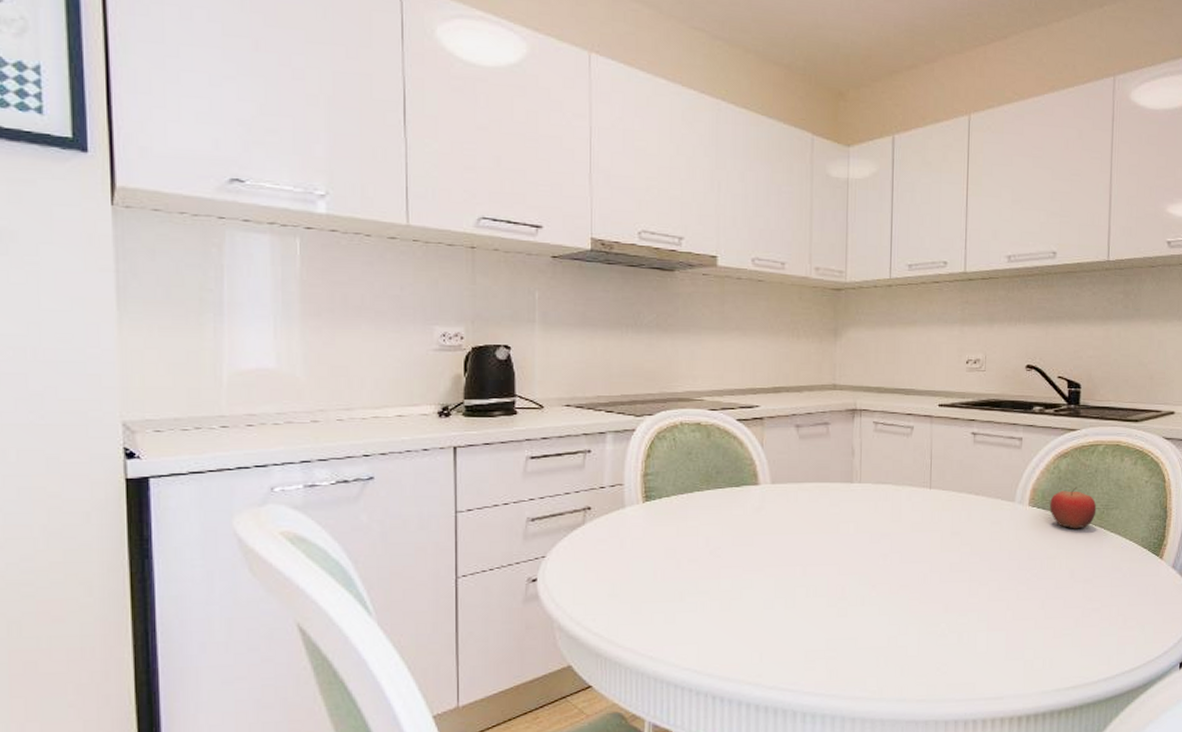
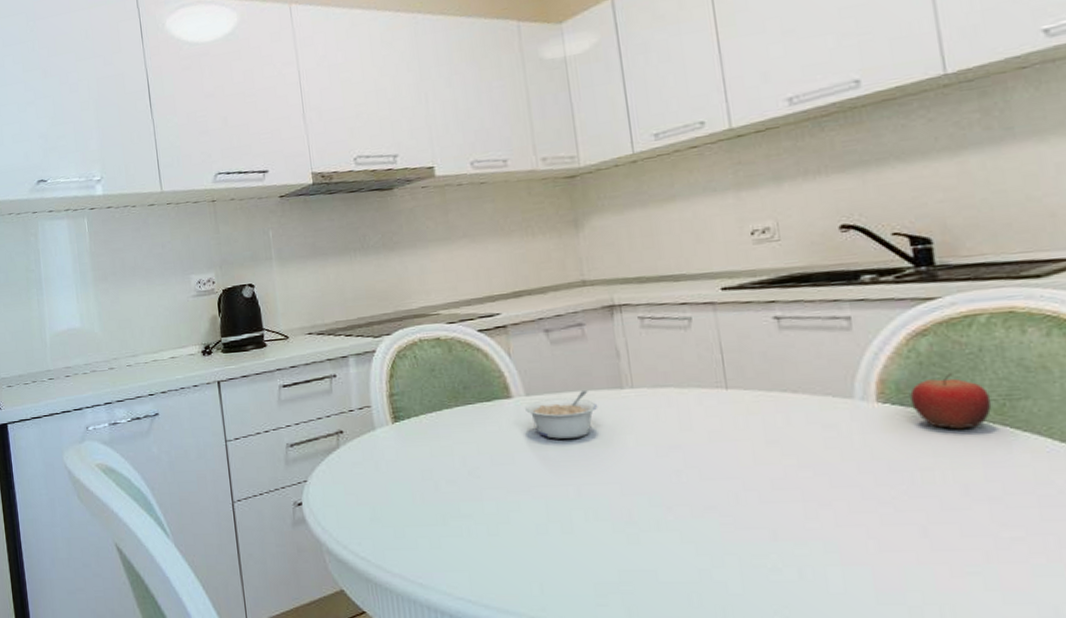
legume: none [769,482,831,524] -> present [525,390,598,439]

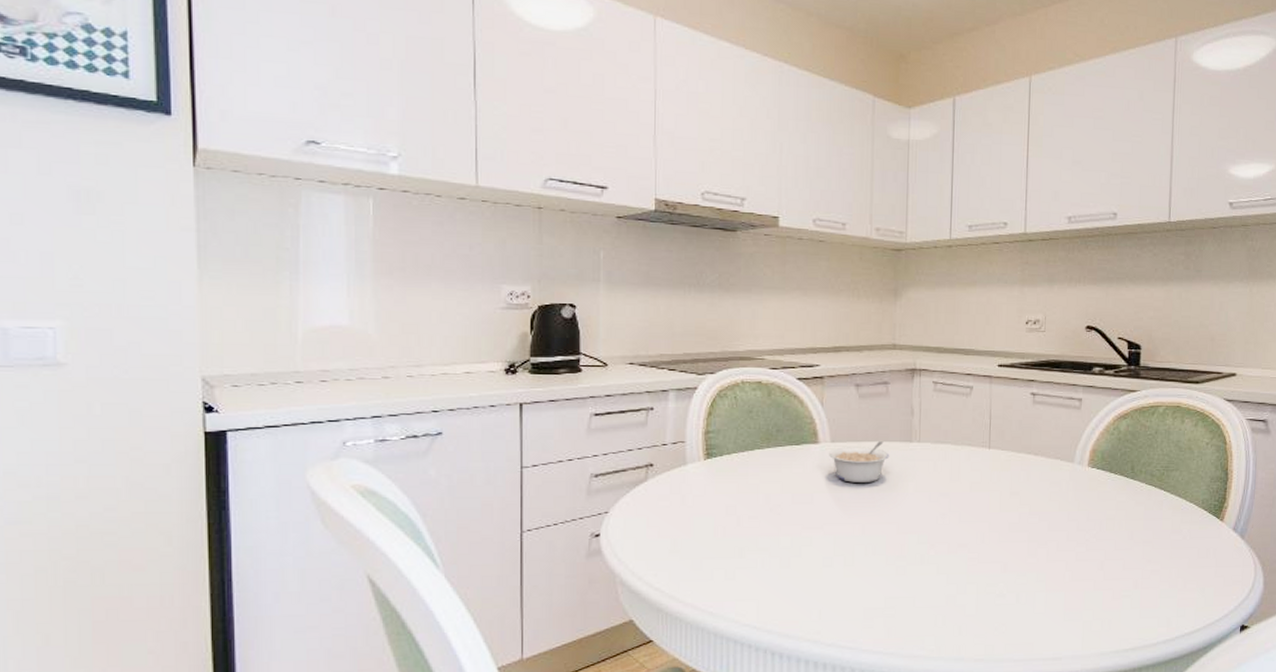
fruit: present [910,373,992,430] -> none [1109,448,1157,491]

